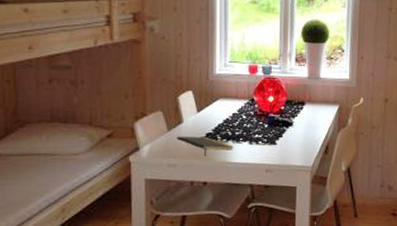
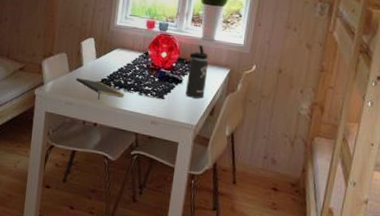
thermos bottle: none [297,85,318,139] -> present [185,45,209,99]

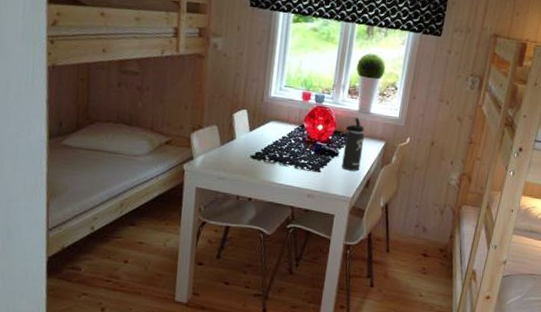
notepad: present [76,77,125,100] -> none [228,151,280,174]

